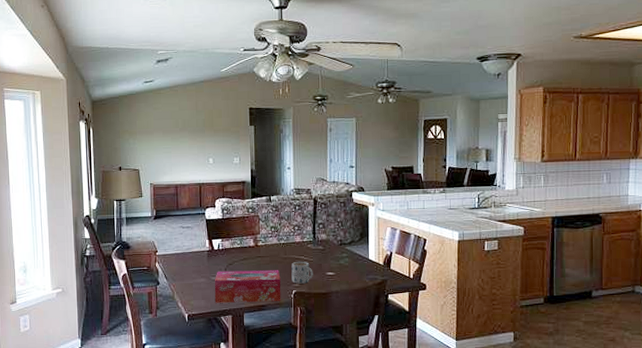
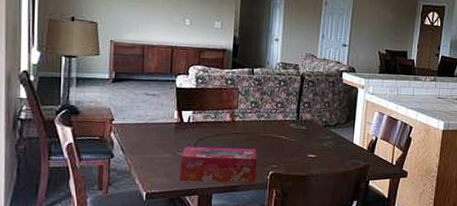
mug: present [291,261,313,284] -> none [269,140,293,165]

